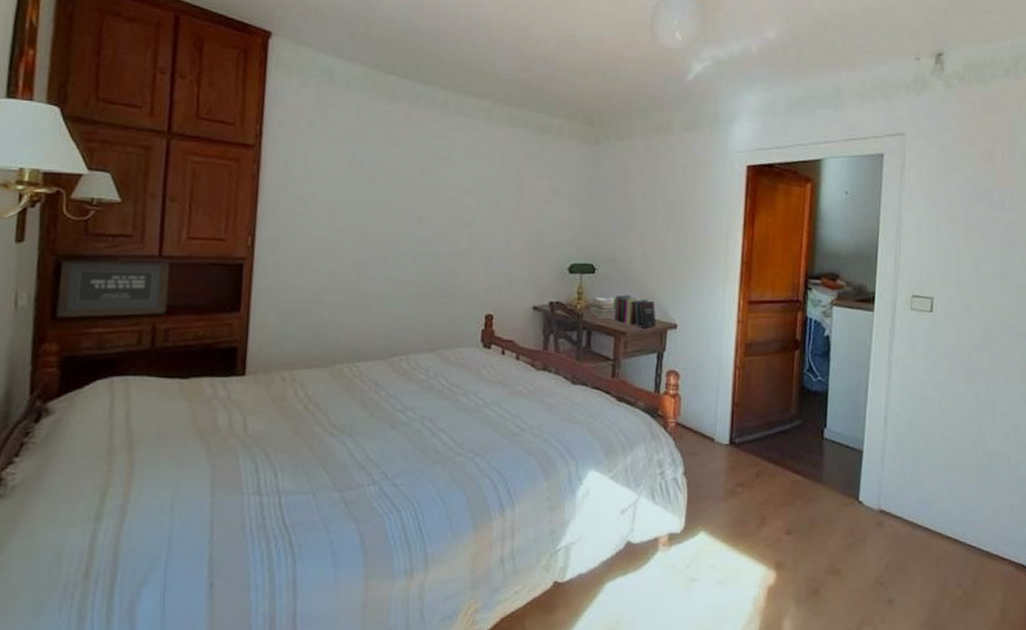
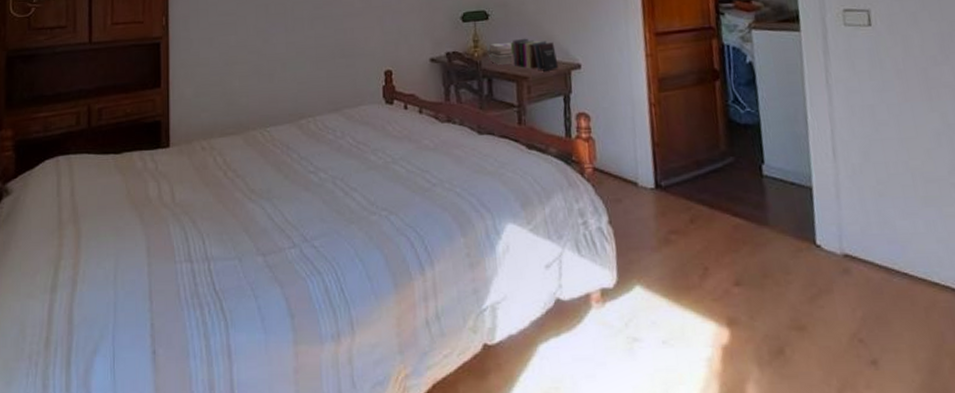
picture frame: present [56,259,171,318] -> none [9,45,99,106]

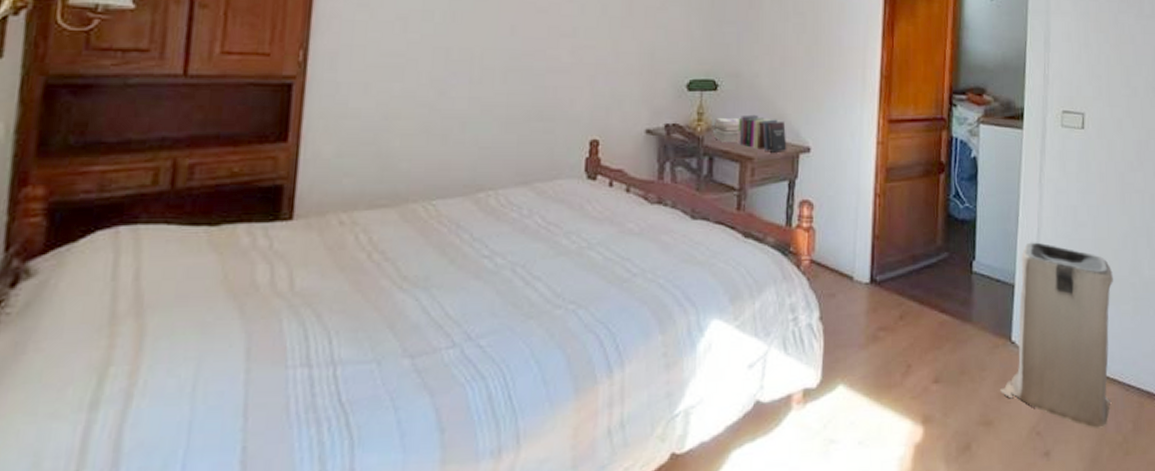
laundry basket: none [810,143,946,338] -> present [1000,242,1113,428]

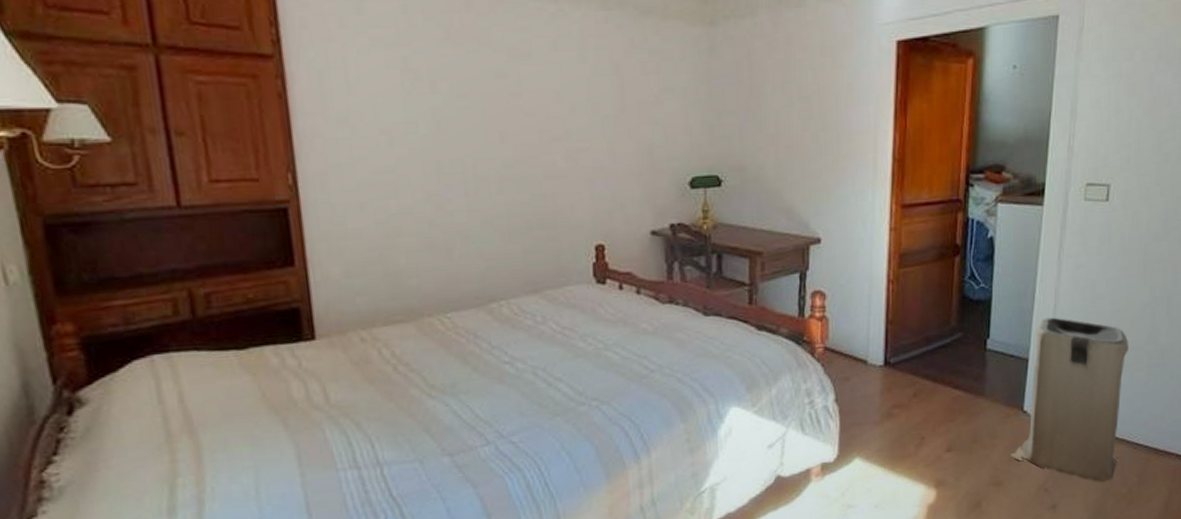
books: present [713,117,739,142] -> none [720,212,747,239]
books: present [737,114,787,153] -> none [745,208,797,246]

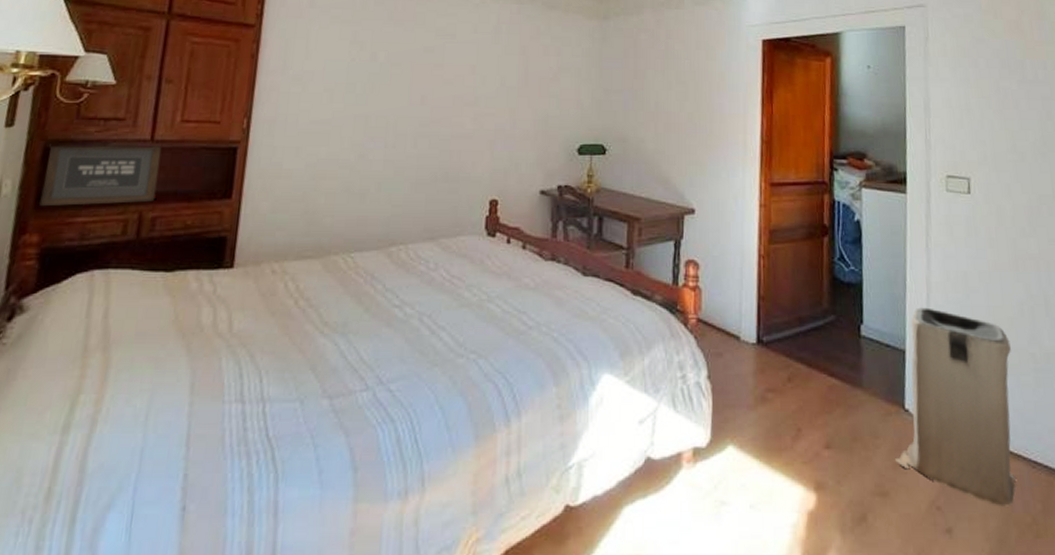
picture frame: none [50,209,203,293] -> present [39,144,163,207]

